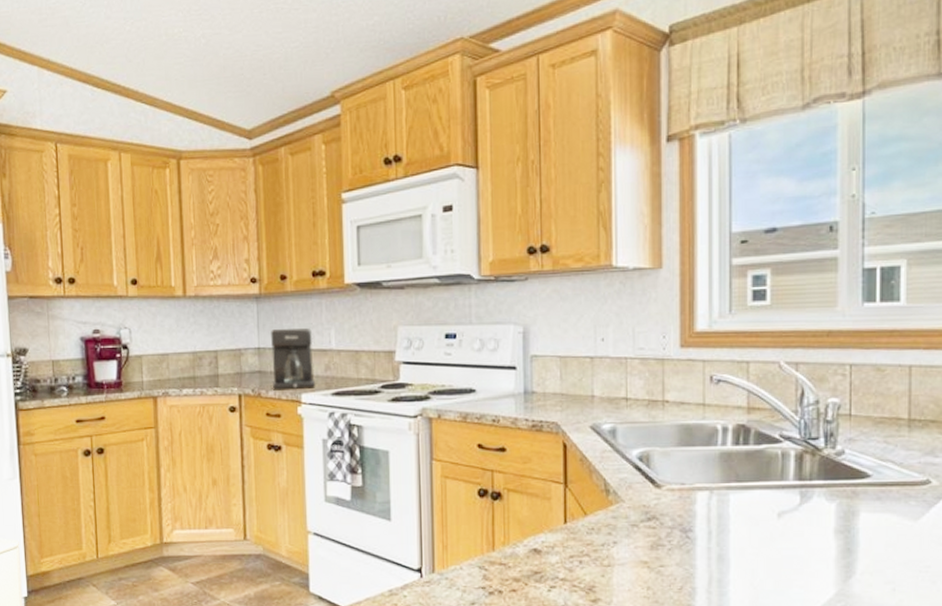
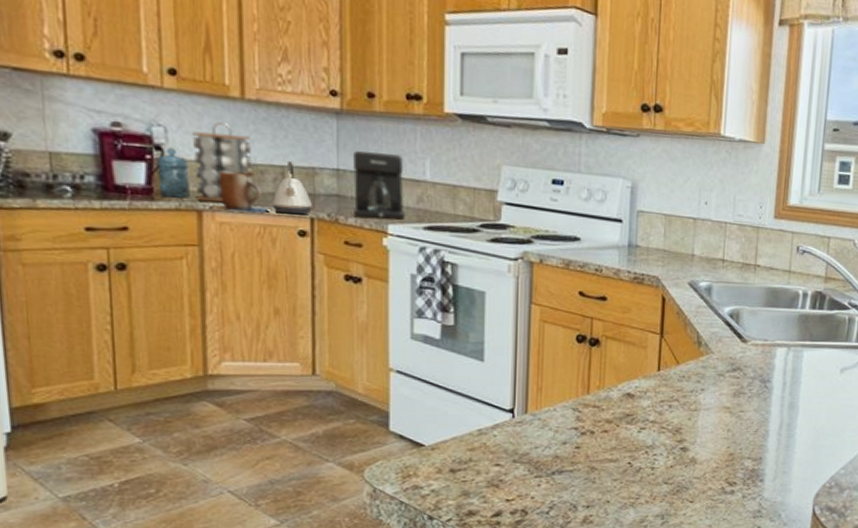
canister: none [123,346,148,388] -> present [155,147,190,199]
spice rack: none [148,318,196,389] -> present [191,121,255,203]
ceramic jug: none [162,359,206,397] -> present [210,171,269,214]
kettle: none [208,346,240,393] -> present [272,161,312,215]

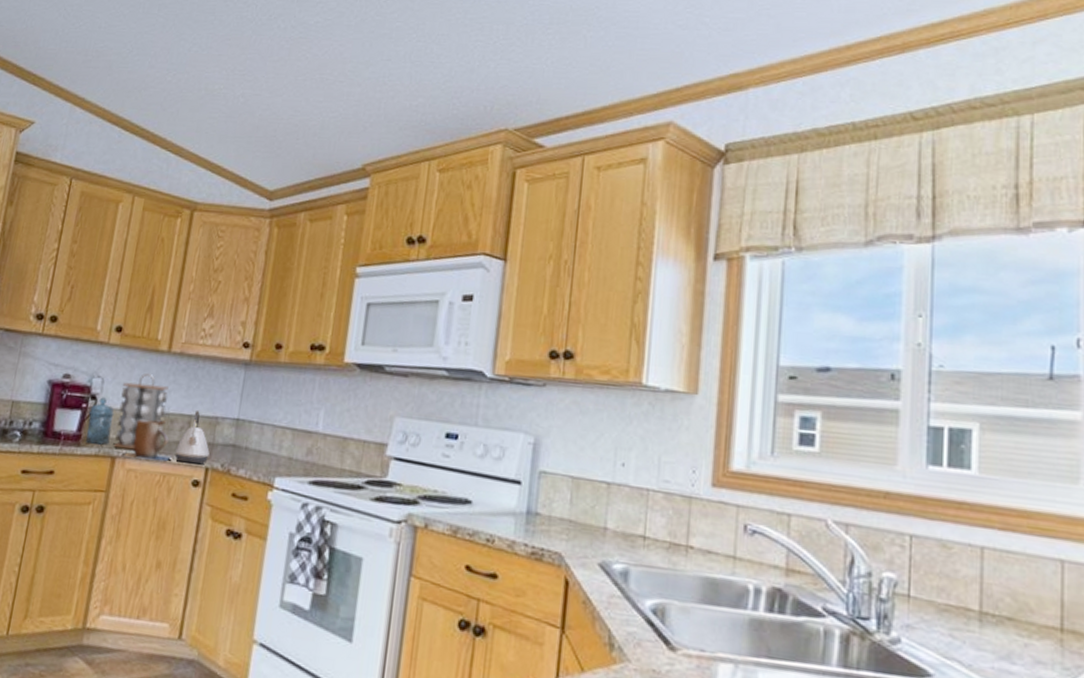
coffee maker: present [353,150,406,220] -> none [245,400,299,473]

